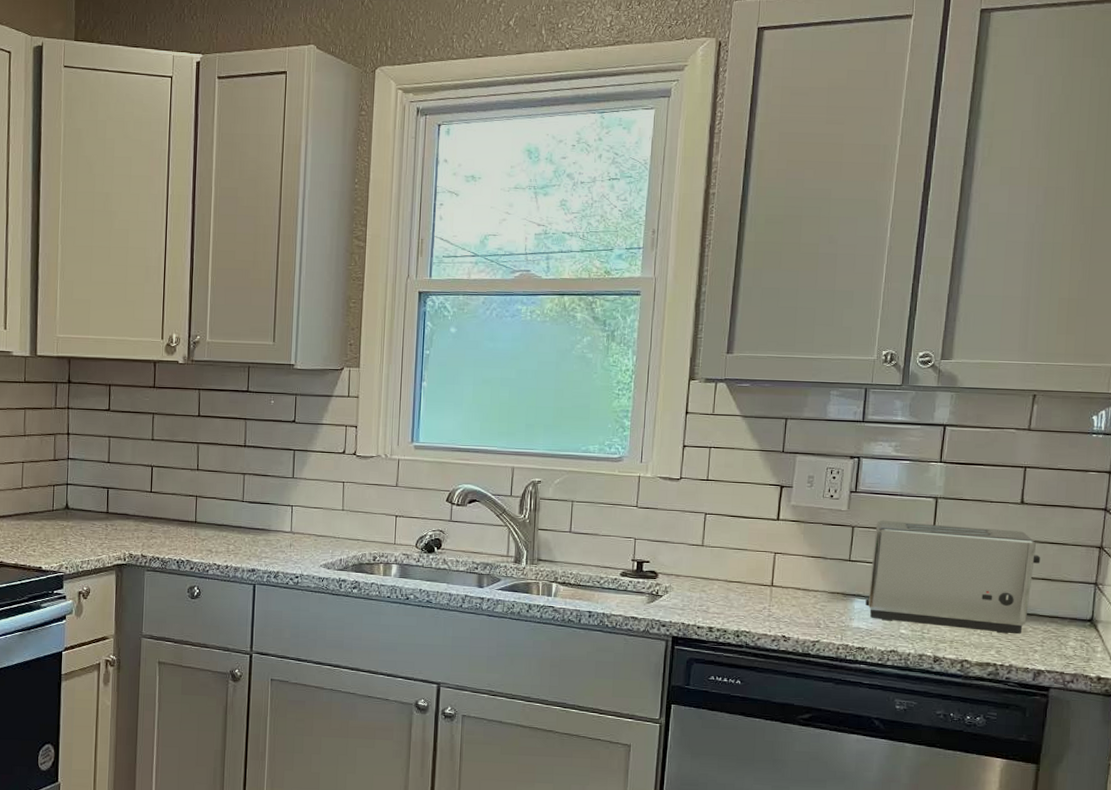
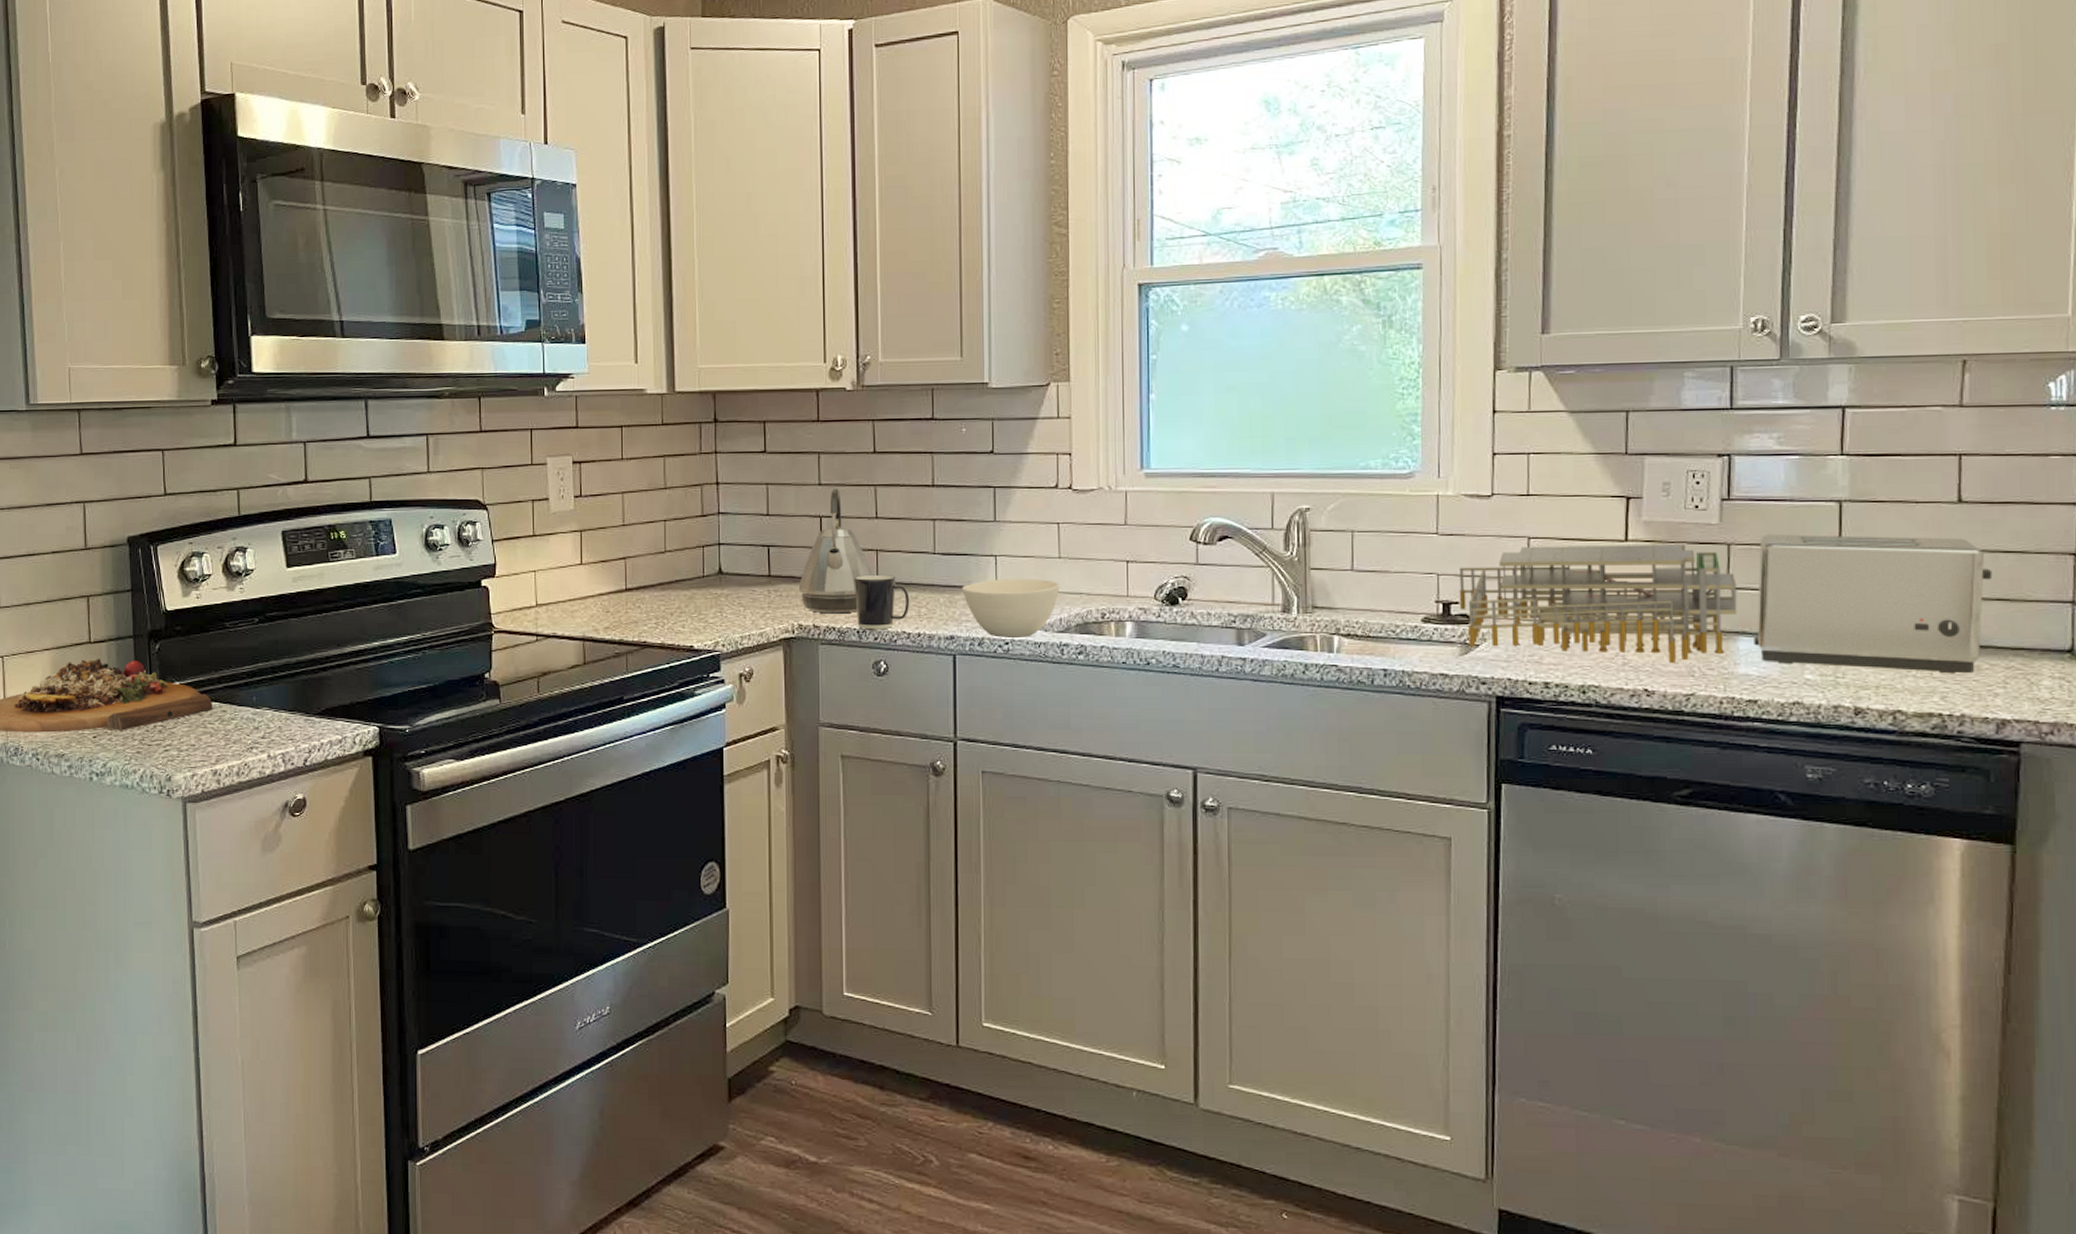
kettle: none [130,443,192,547] -> present [798,488,873,614]
mug: none [176,515,221,561] -> present [853,574,910,630]
bowl: none [264,525,342,574] -> present [962,578,1060,639]
dish rack: none [649,520,856,617] -> present [1459,544,1737,664]

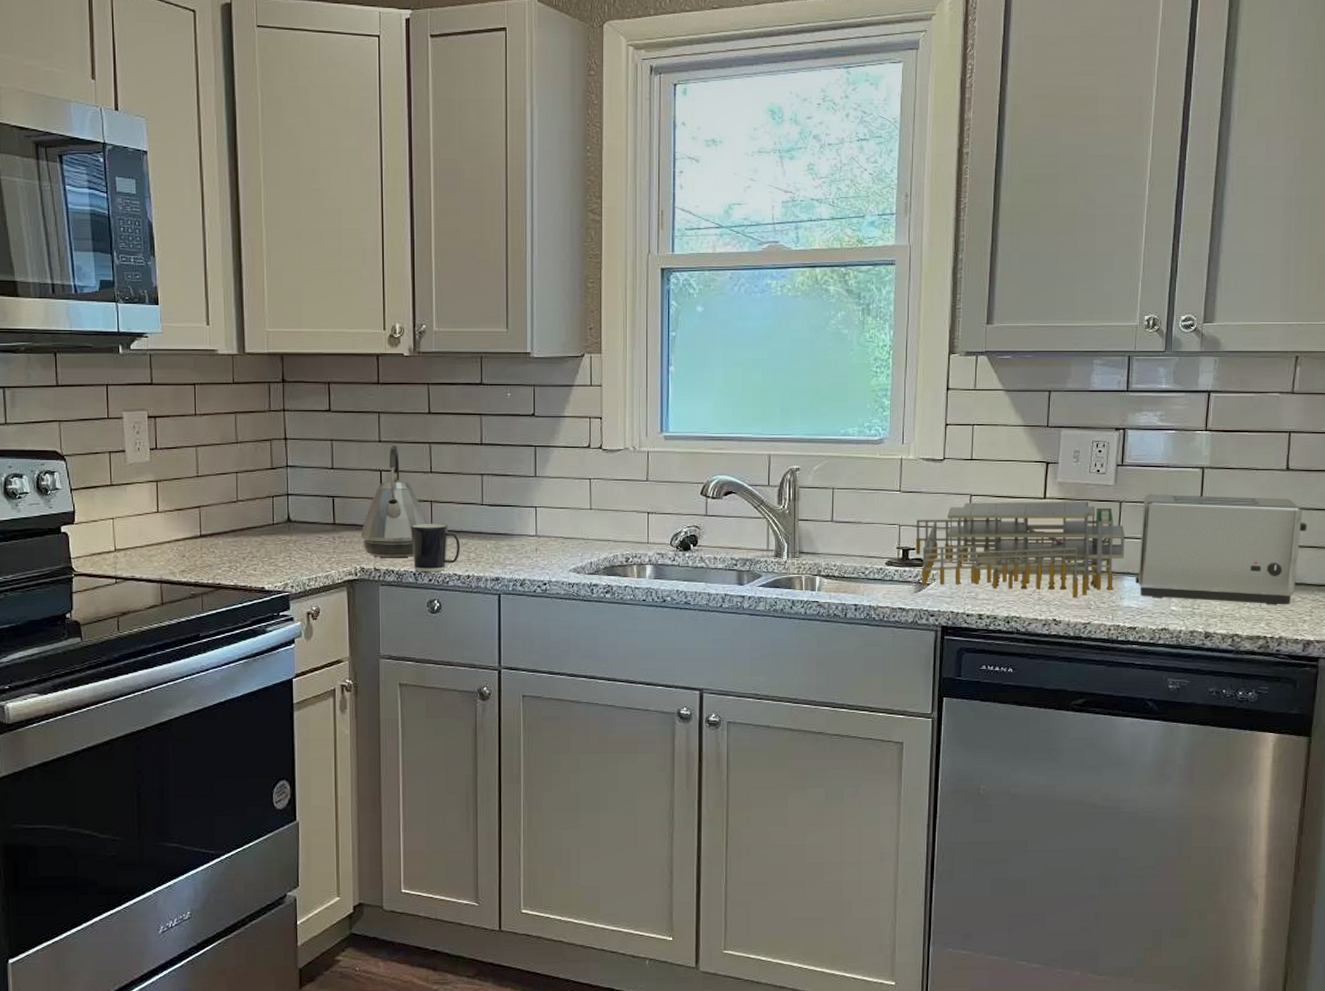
bowl: present [962,578,1060,639] -> none [506,527,591,580]

